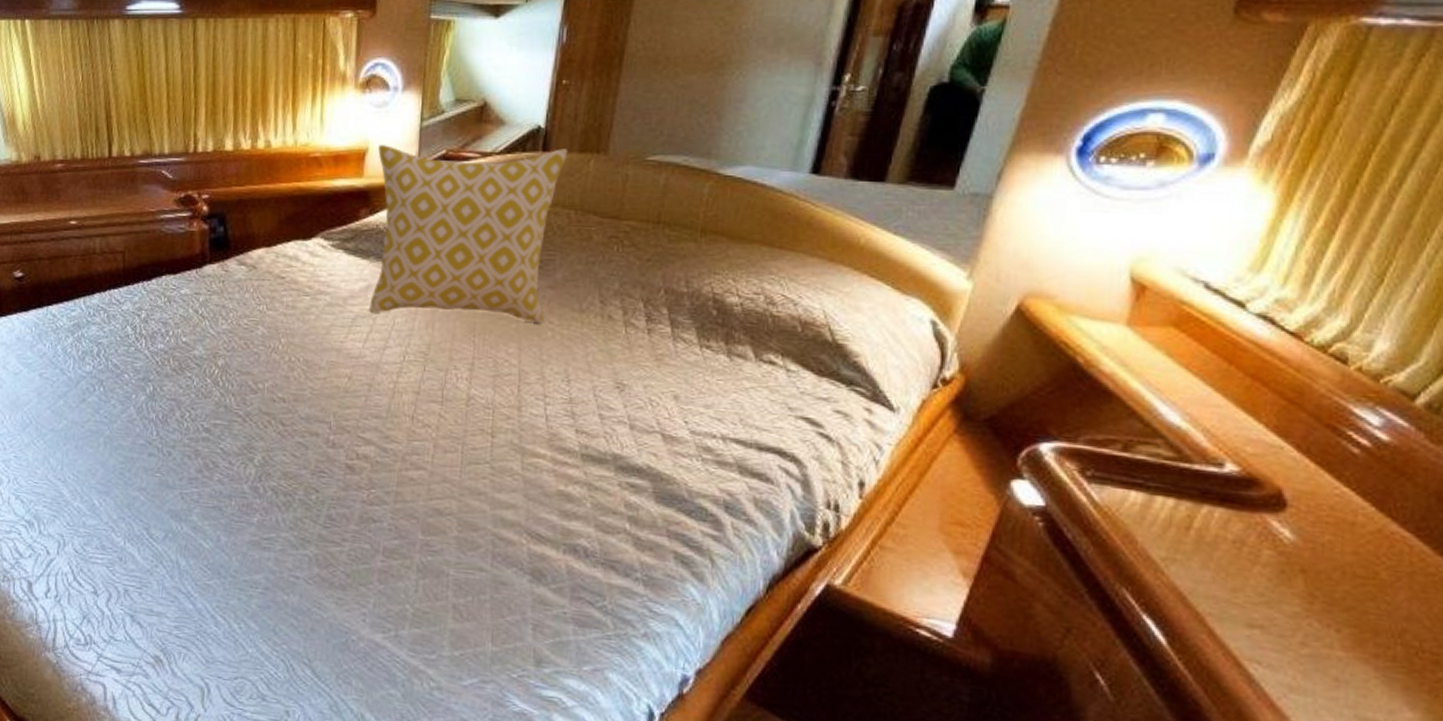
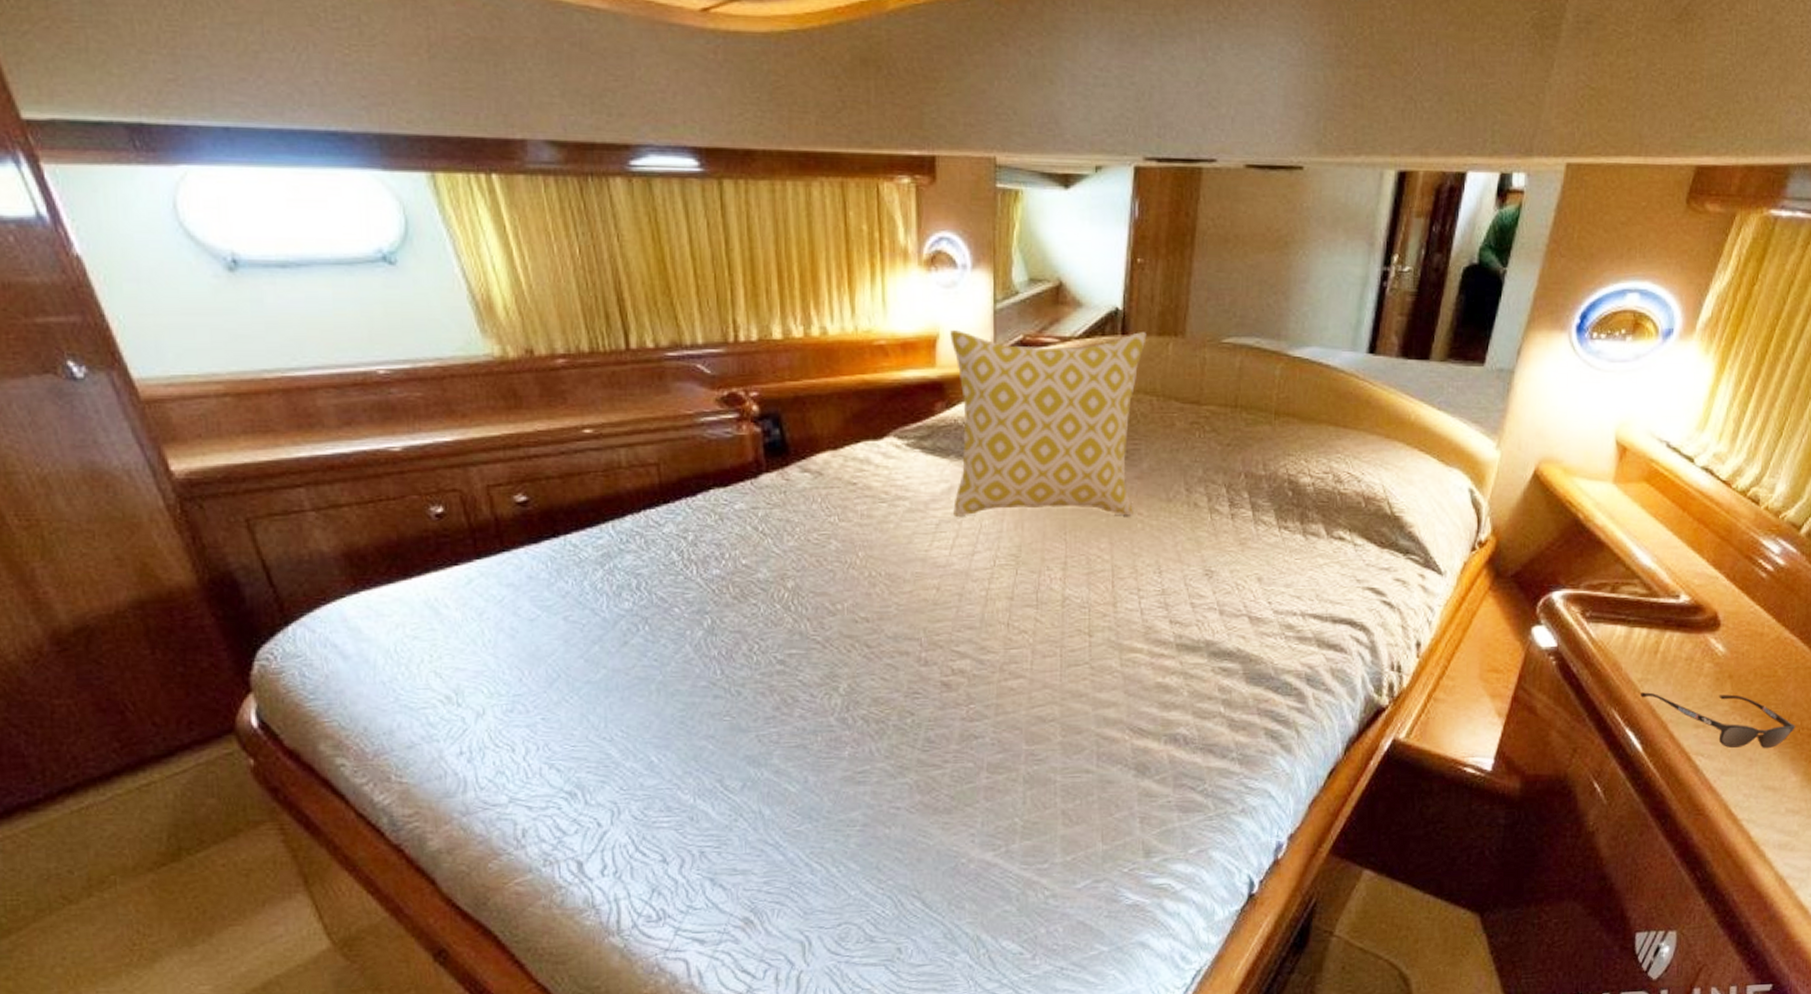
sunglasses: none [1165,574,1411,671] -> present [1641,692,1795,749]

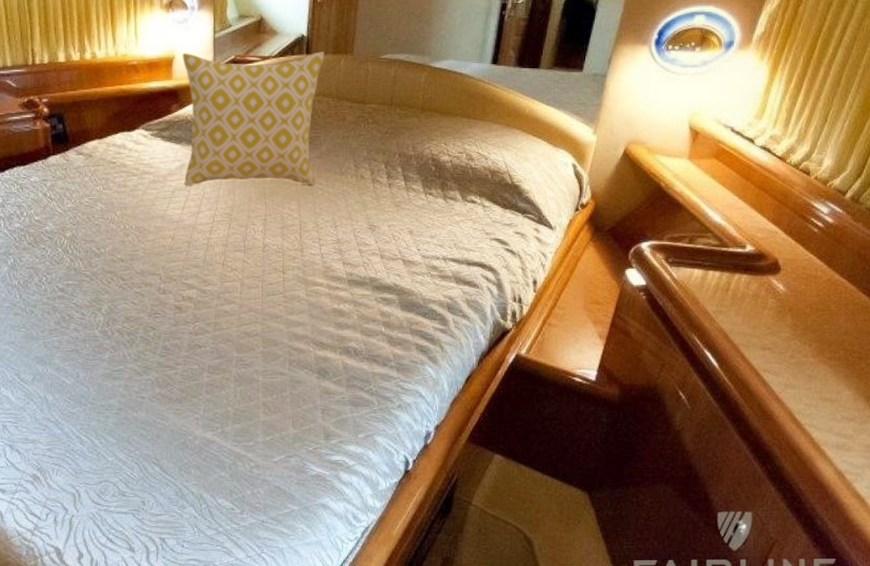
sunglasses: present [1641,692,1795,749] -> none [716,321,847,368]

